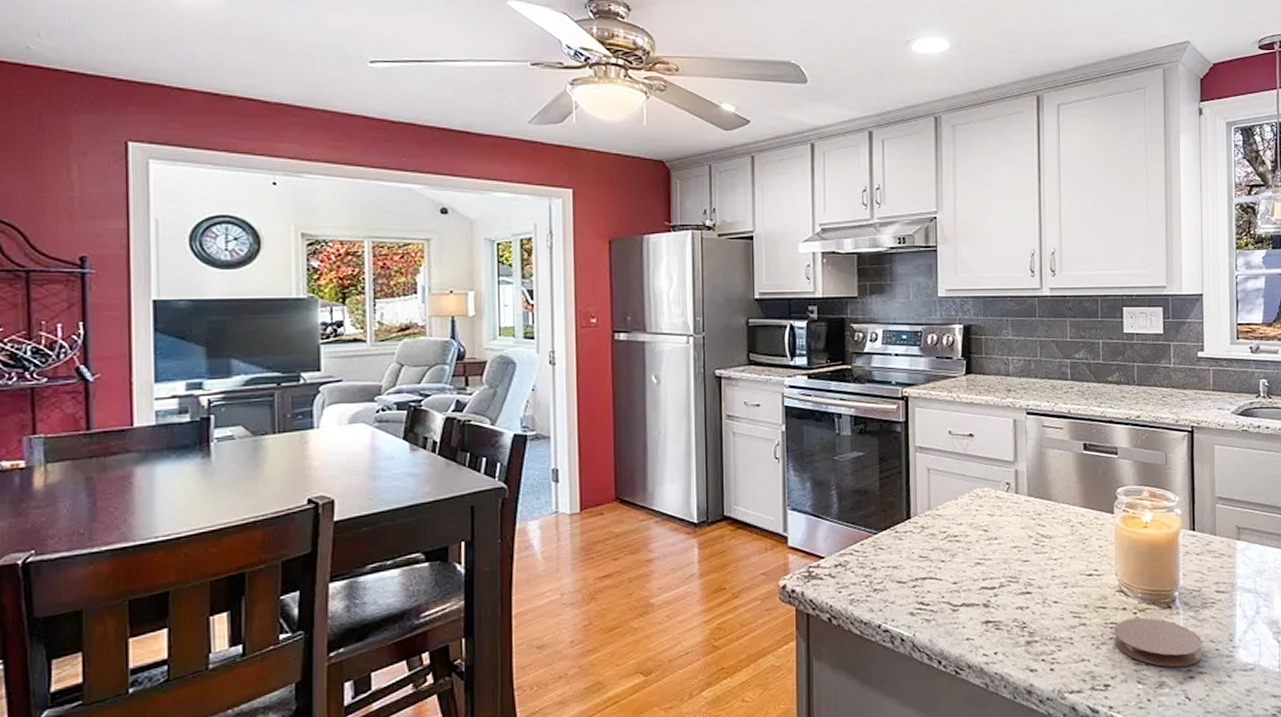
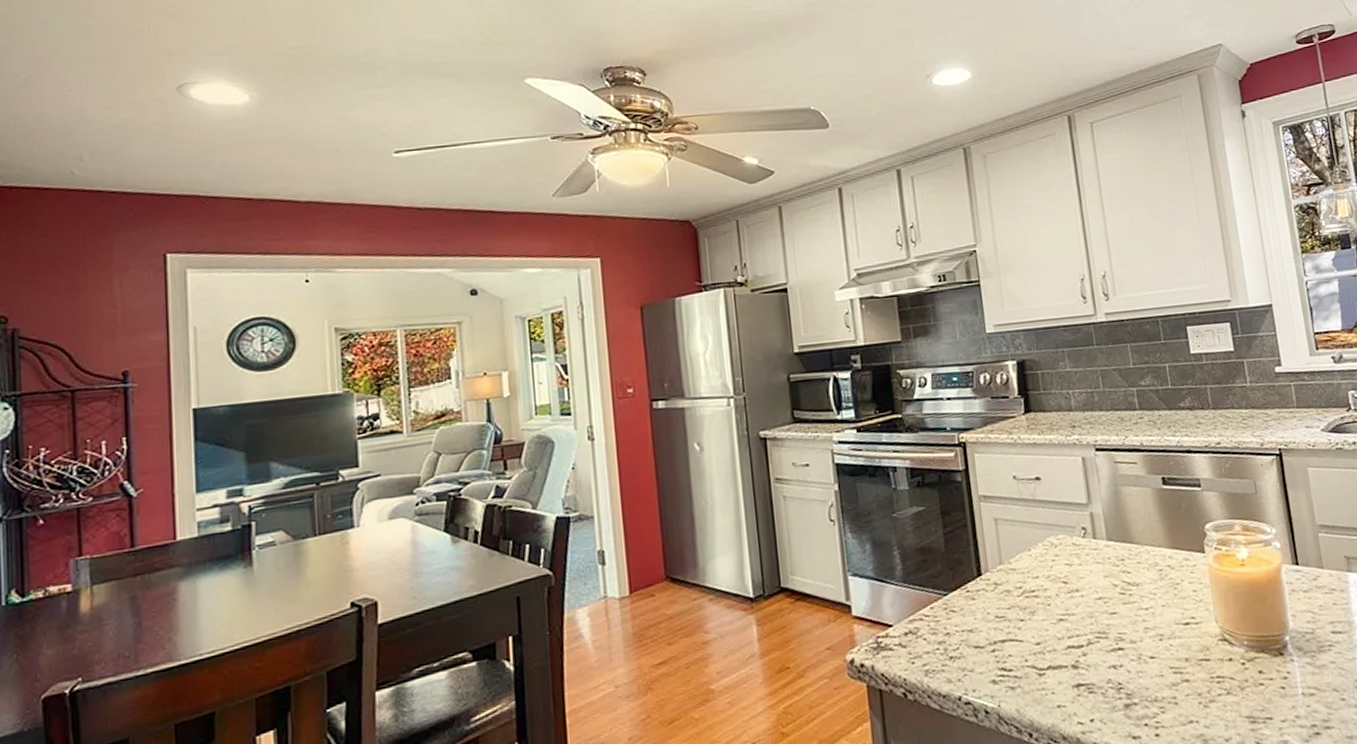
coaster: present [1113,617,1203,667] -> none [1221,668,1327,724]

